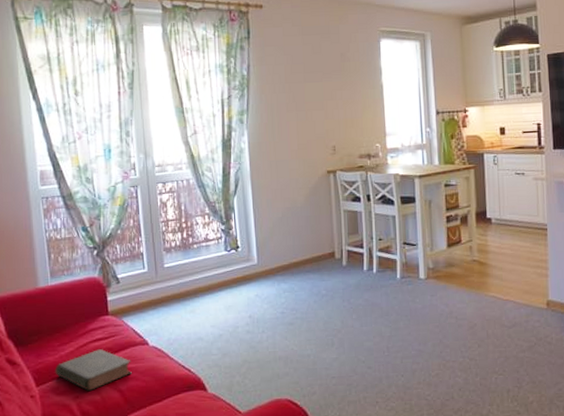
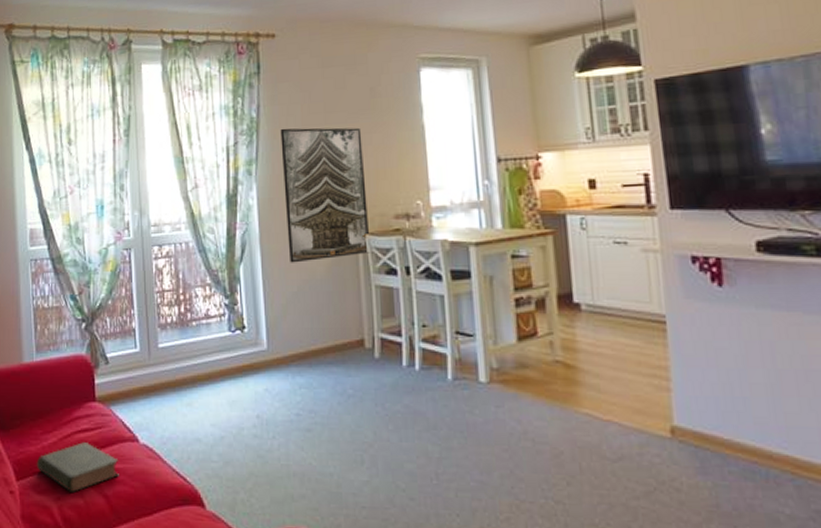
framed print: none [267,84,340,195] -> present [280,127,370,263]

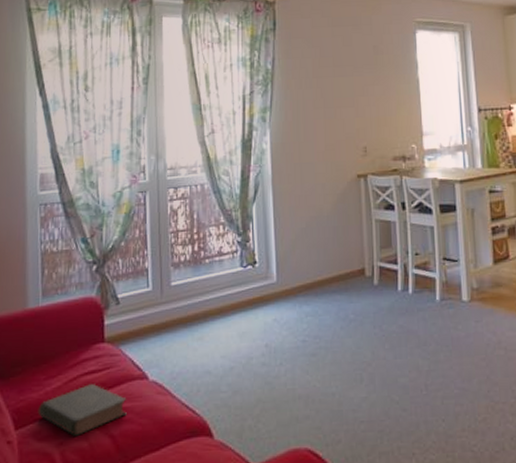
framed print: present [280,127,370,263] -> none [293,79,372,202]

